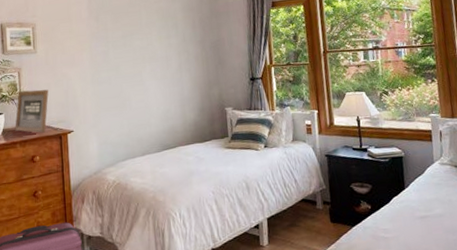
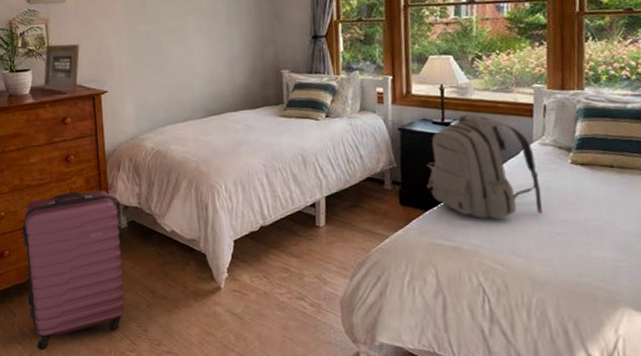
backpack: none [352,139,447,231] -> present [427,112,542,220]

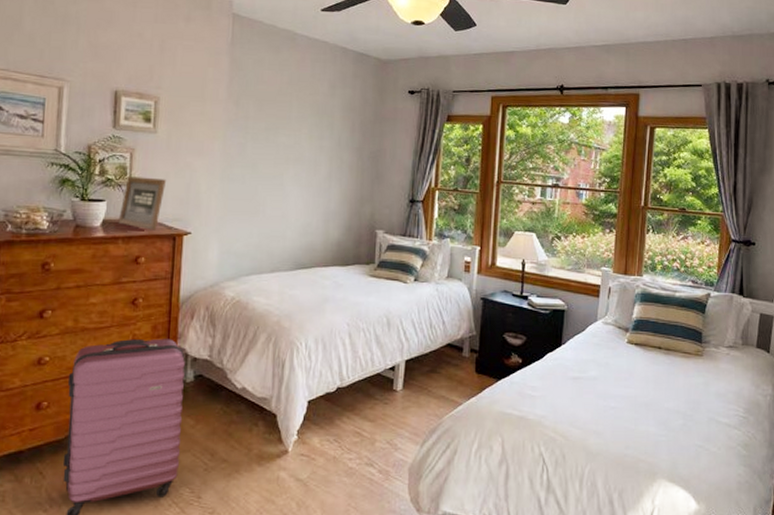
backpack: present [427,112,542,220] -> none [502,288,600,392]

